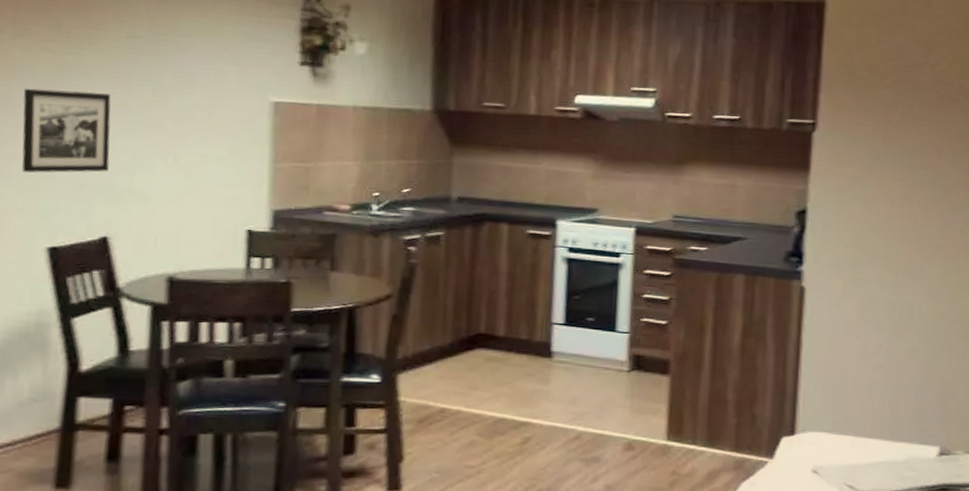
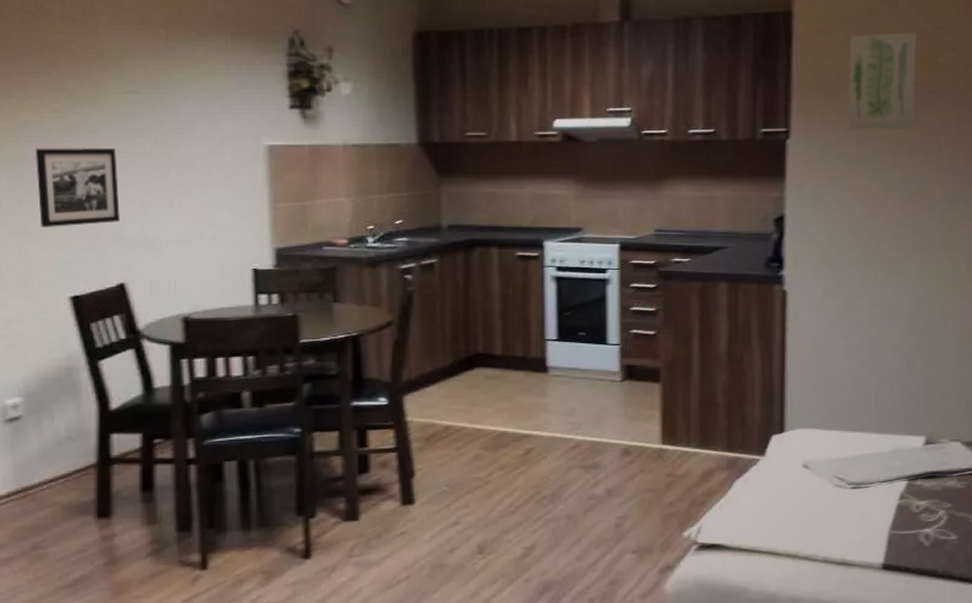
wall art: none [875,30,949,130] -> present [847,32,917,130]

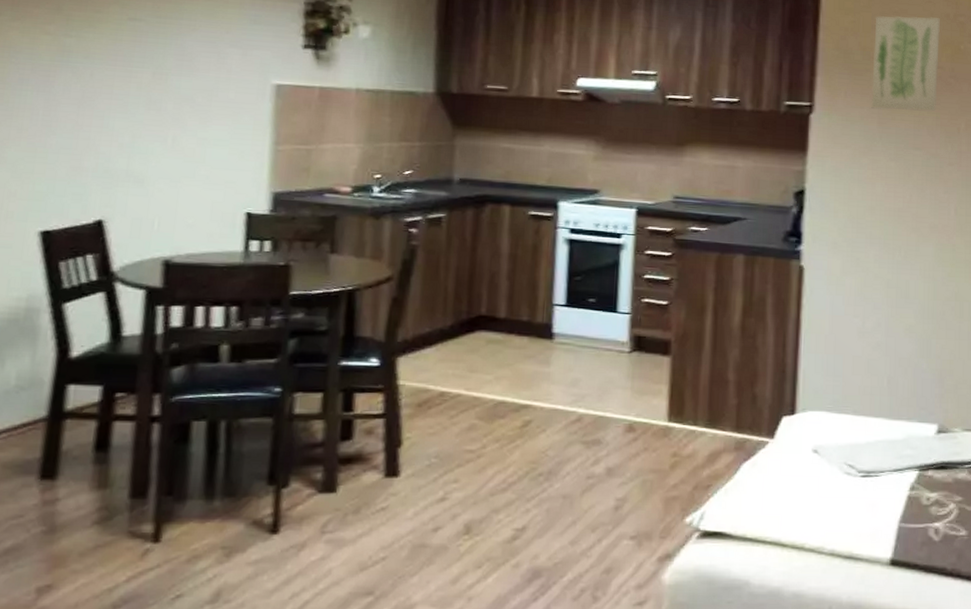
picture frame: present [35,148,120,227] -> none [16,70,111,156]

